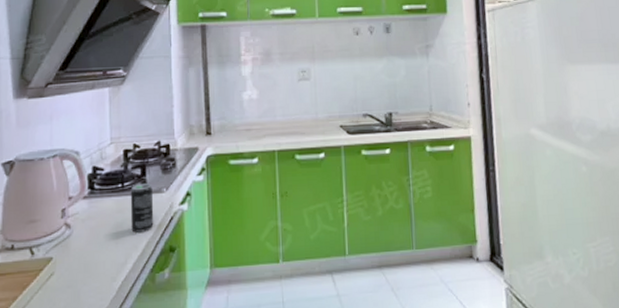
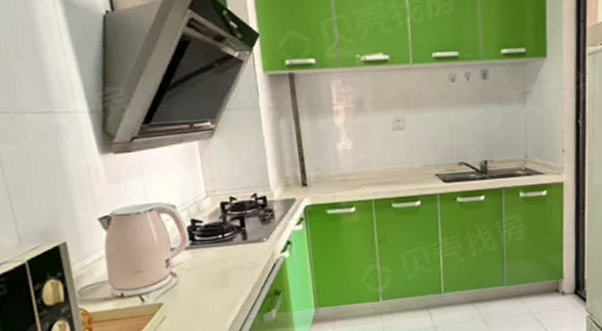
beverage can: present [130,183,154,233] -> none [231,234,258,279]

